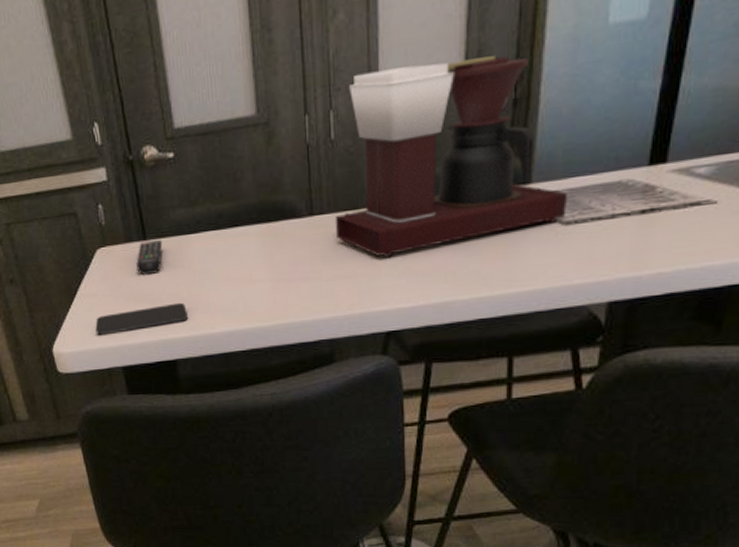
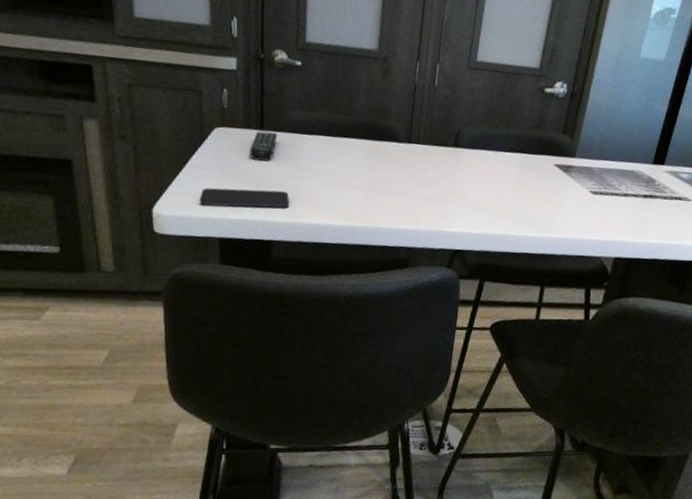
coffee maker: present [334,56,568,258] -> none [426,41,599,191]

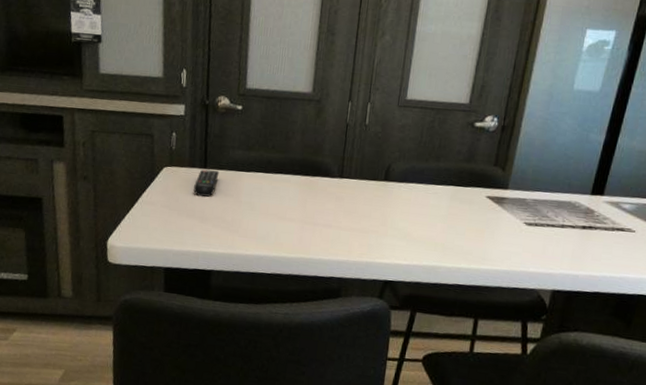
smartphone: present [199,188,289,208] -> none [148,221,229,240]

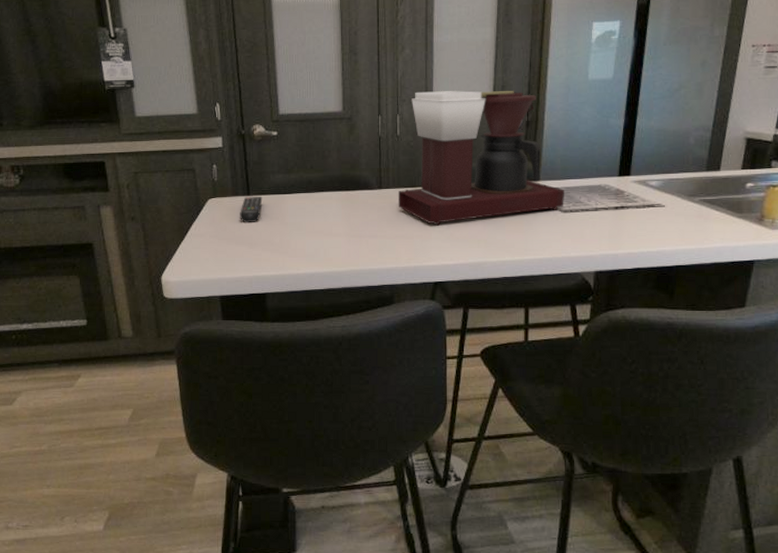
coffee maker: none [357,81,533,223] -> present [397,91,565,226]

